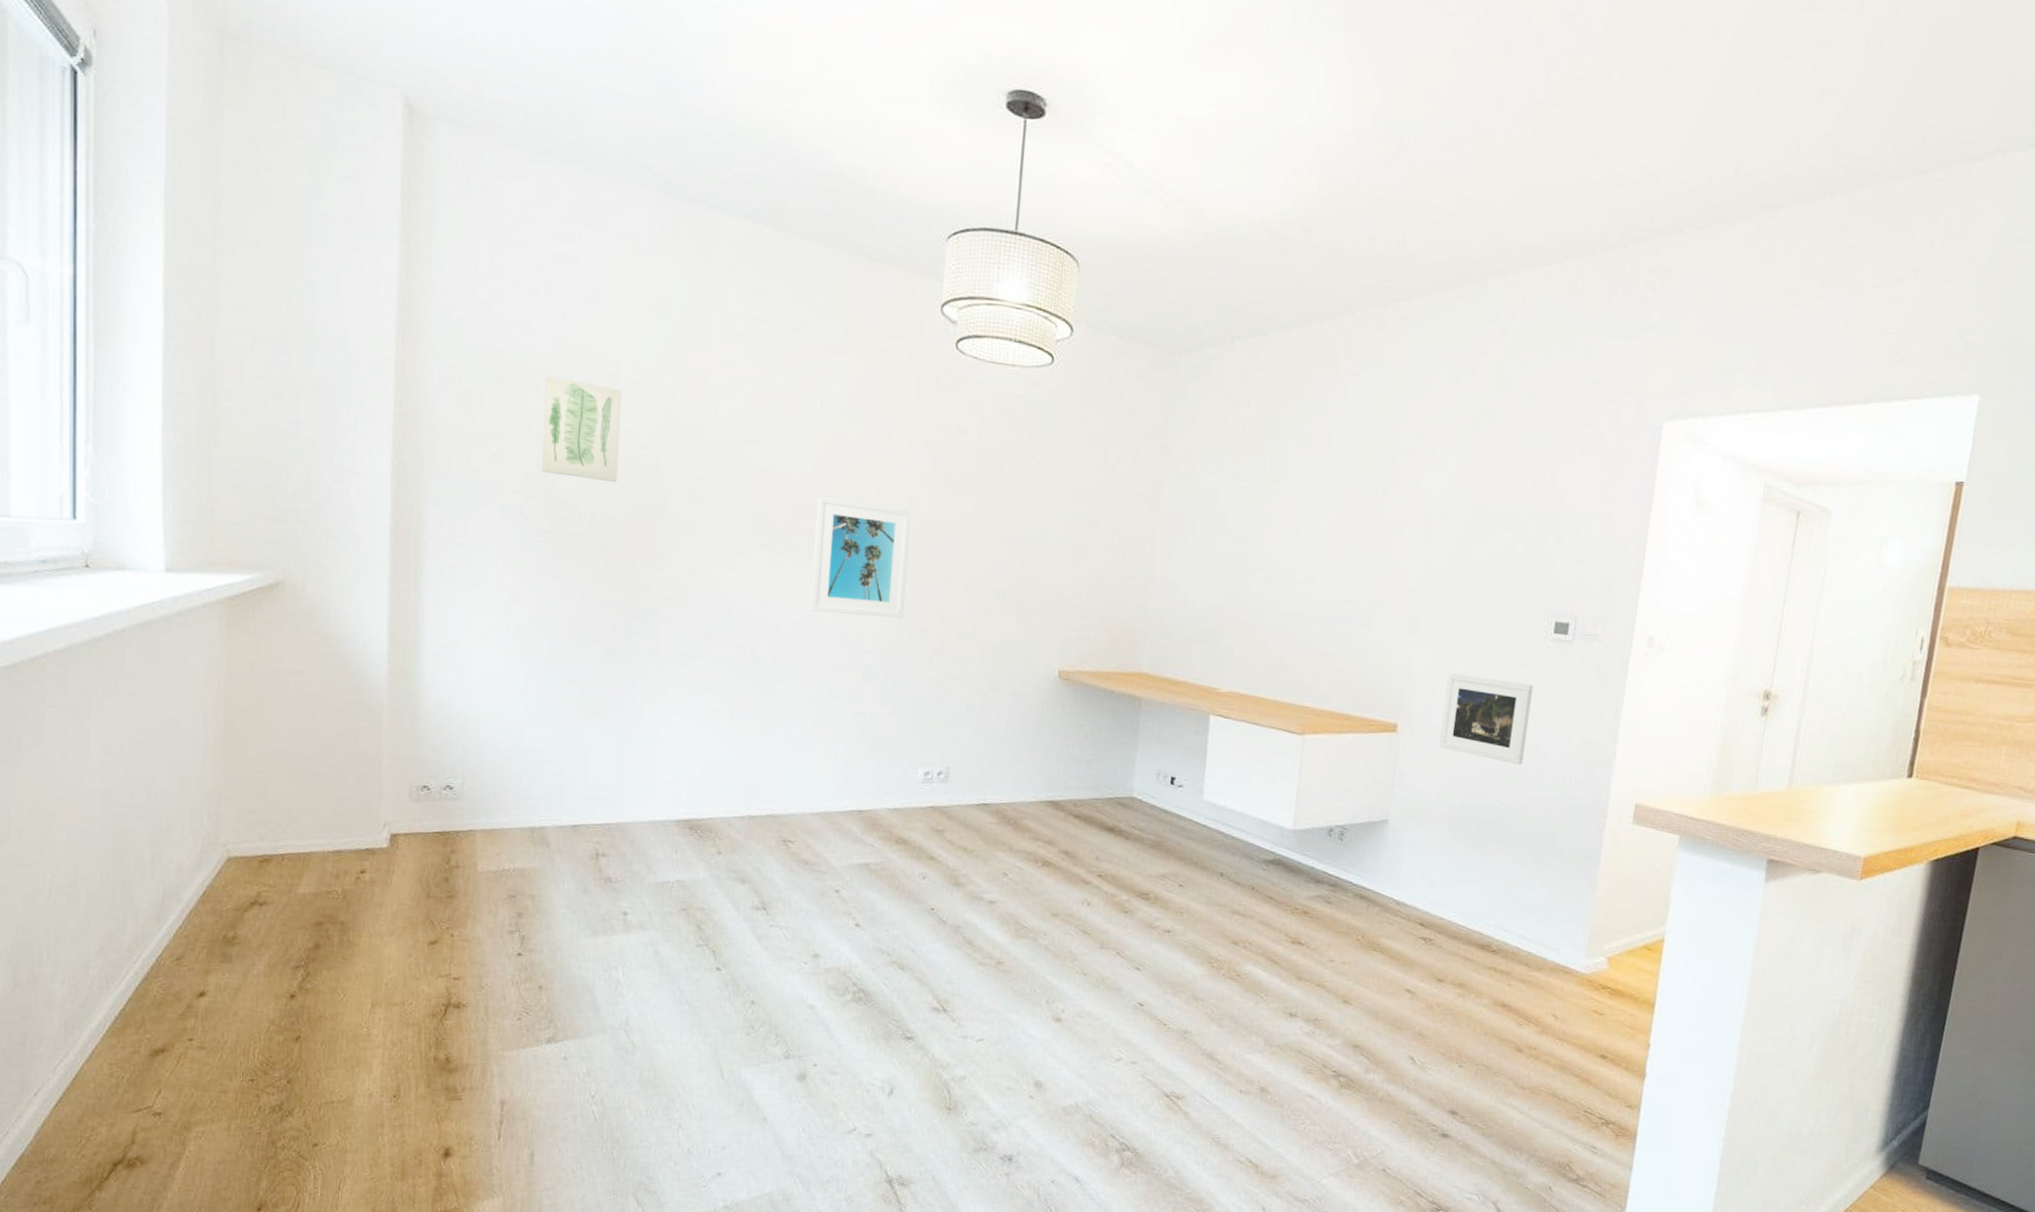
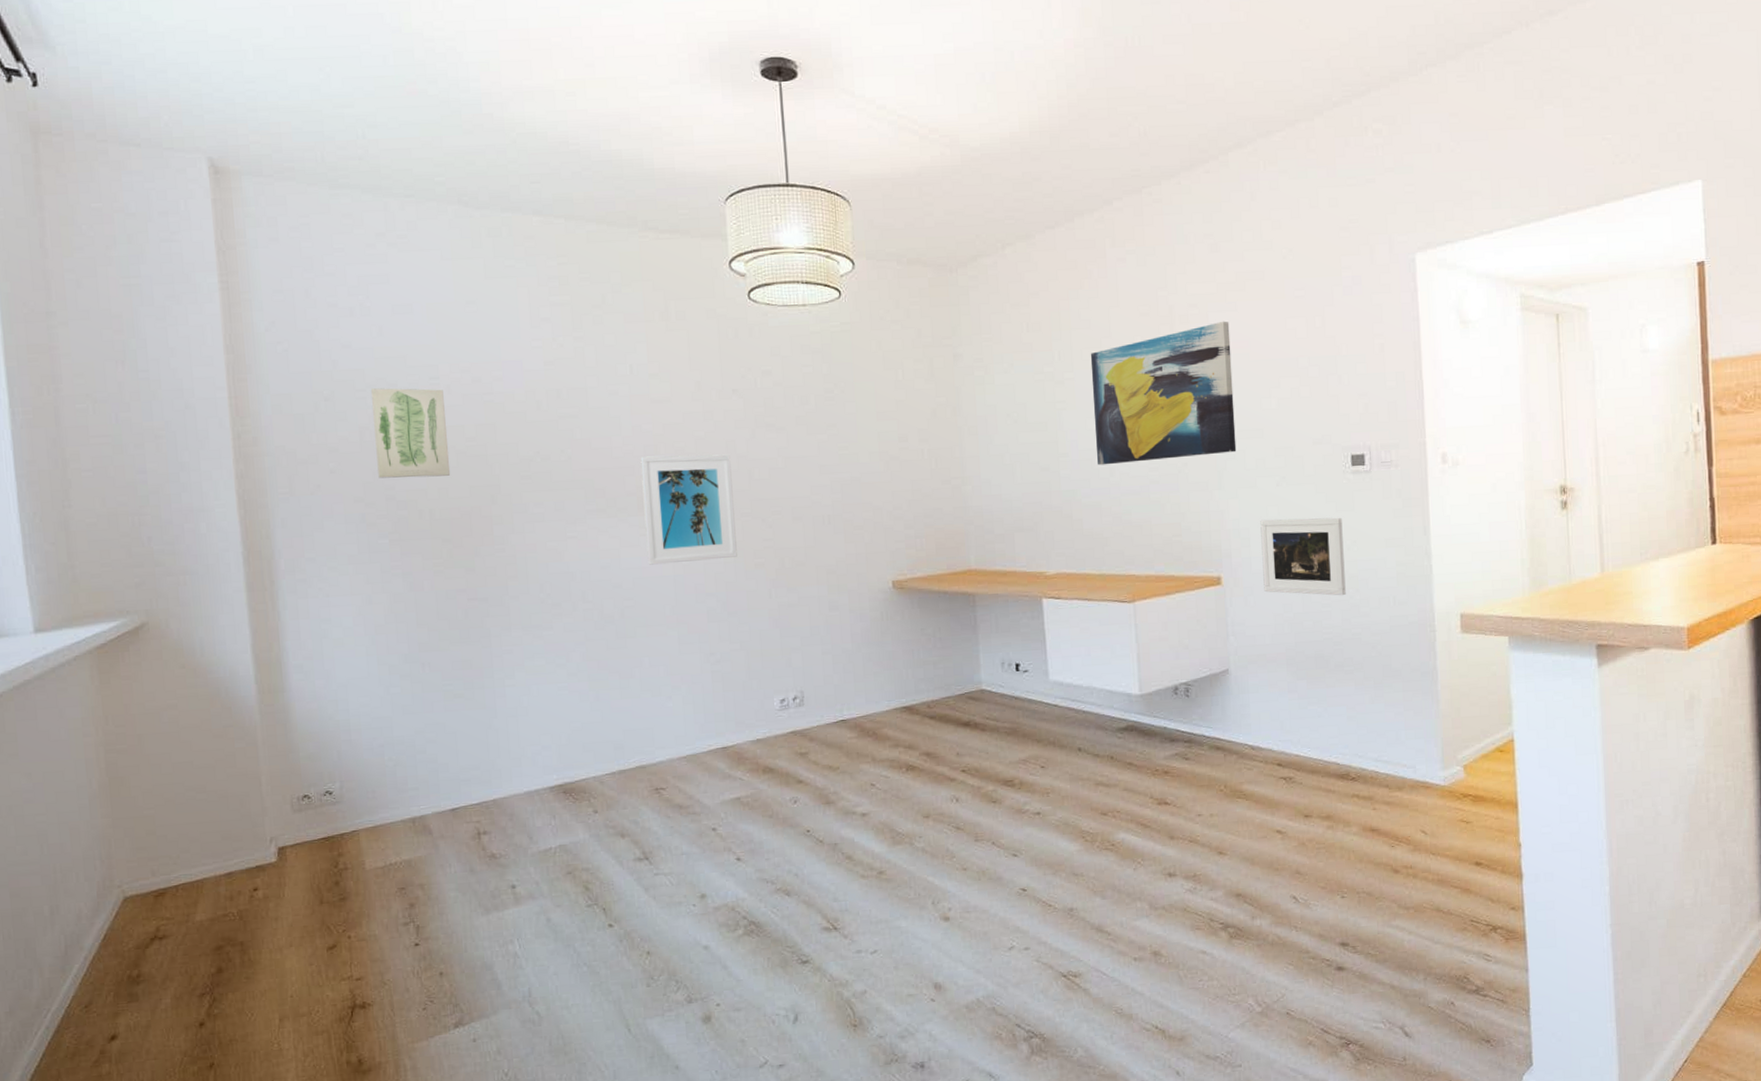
wall art: none [1291,458,1455,598] -> present [1090,321,1237,466]

